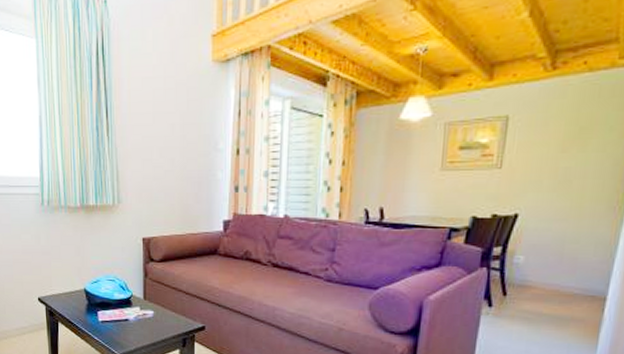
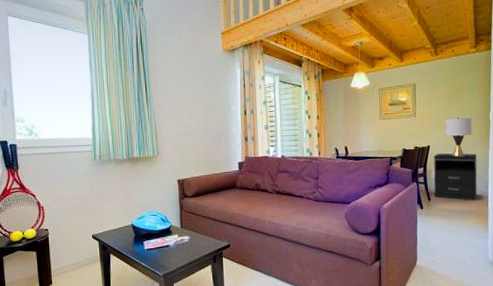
nightstand: none [514,226,598,303] -> present [433,153,477,201]
lamp: none [548,173,600,233] -> present [445,117,472,156]

